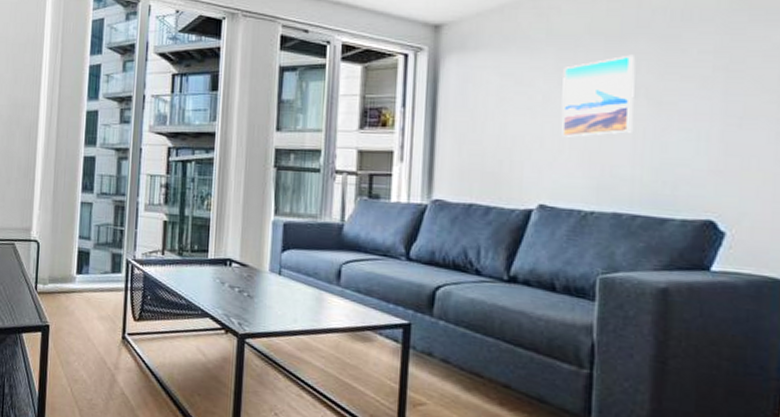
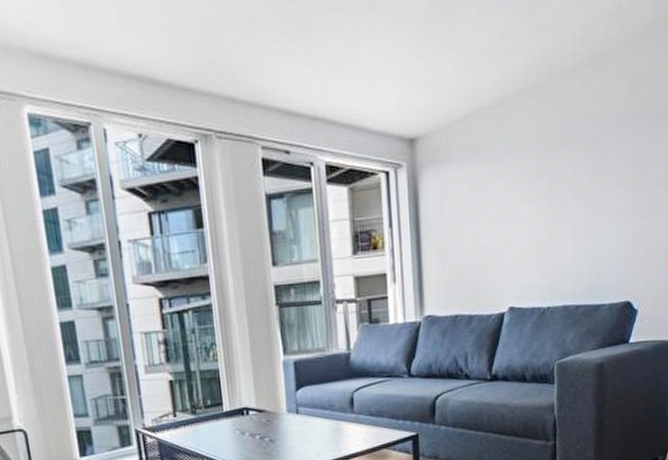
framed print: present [561,55,636,137] -> none [520,159,573,242]

